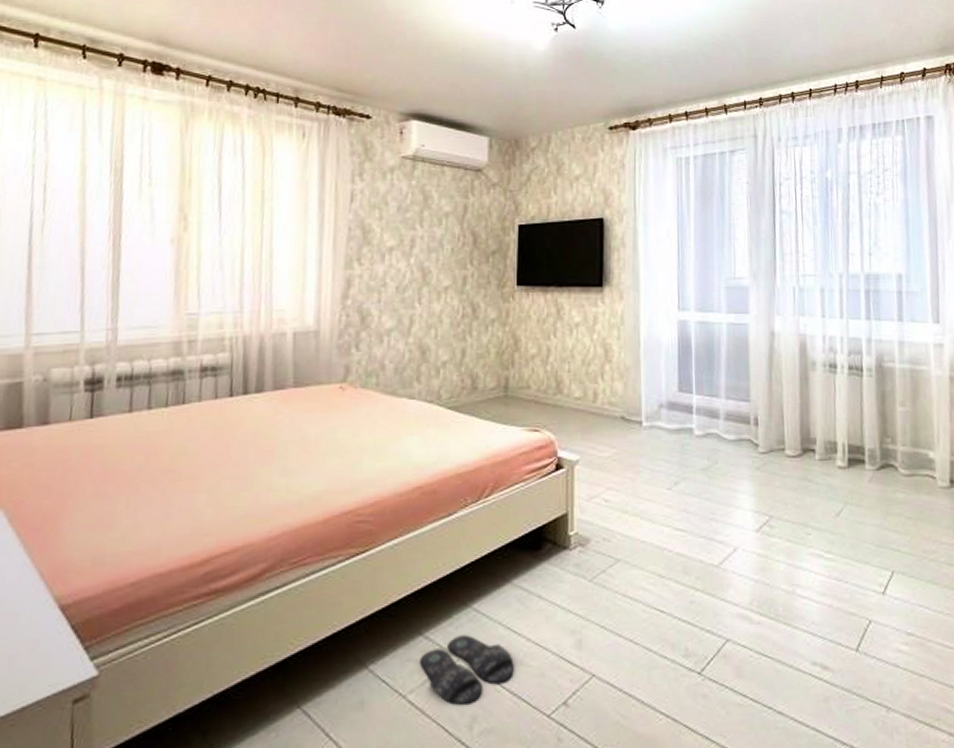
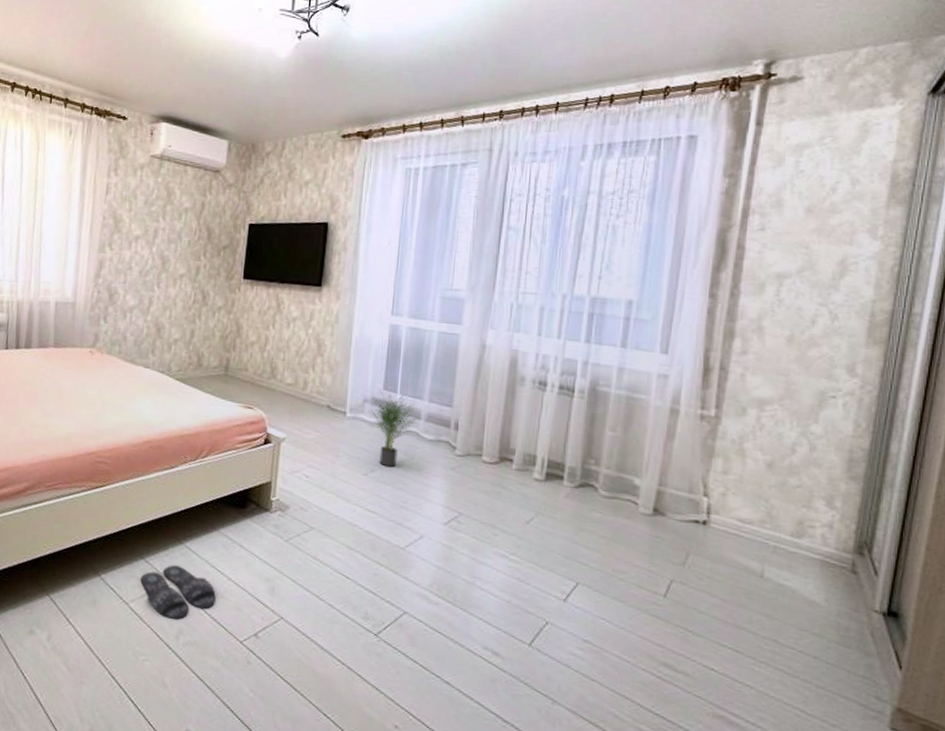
potted plant: none [668,394,722,477] -> present [371,392,423,468]

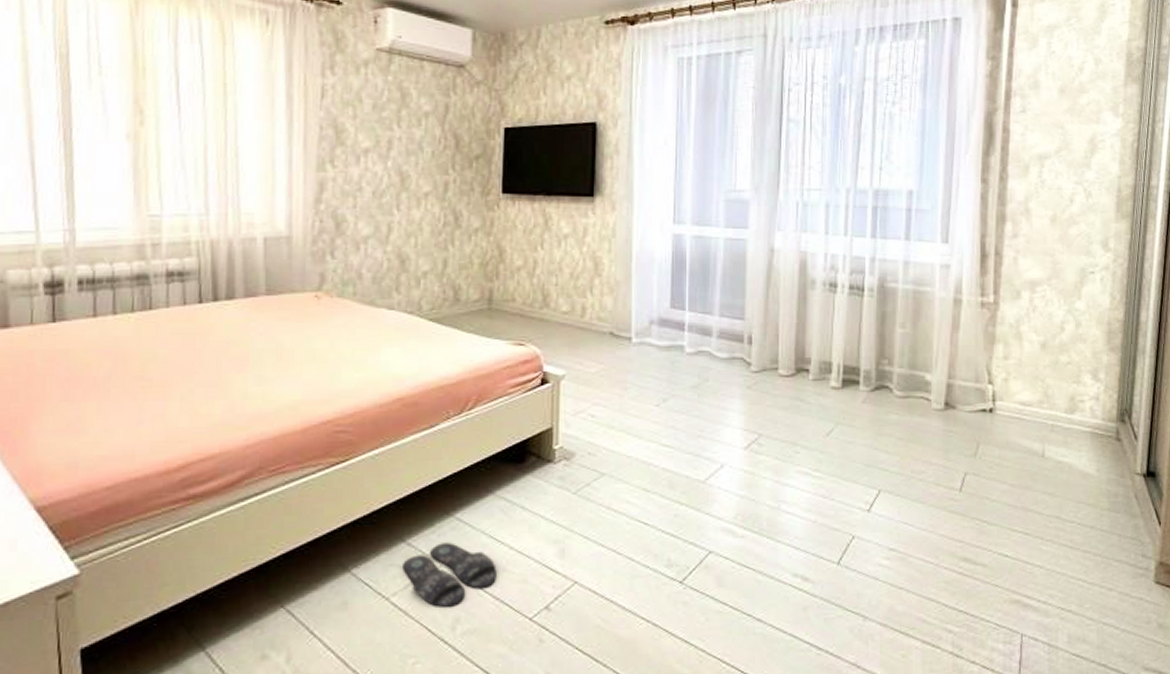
potted plant: present [371,392,423,468] -> none [659,311,715,394]

